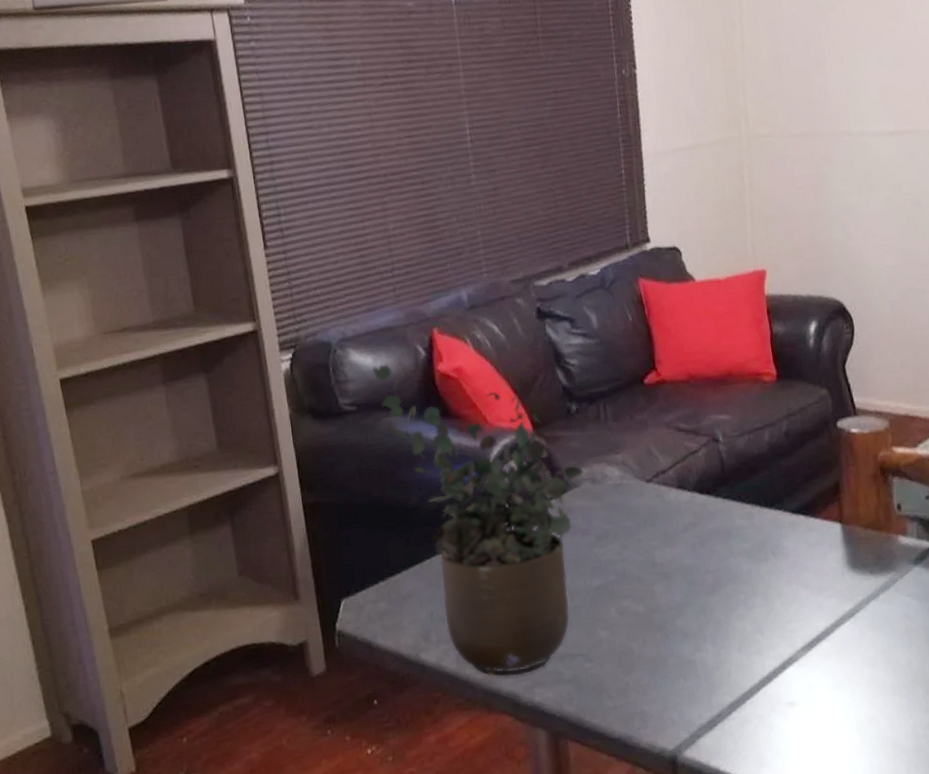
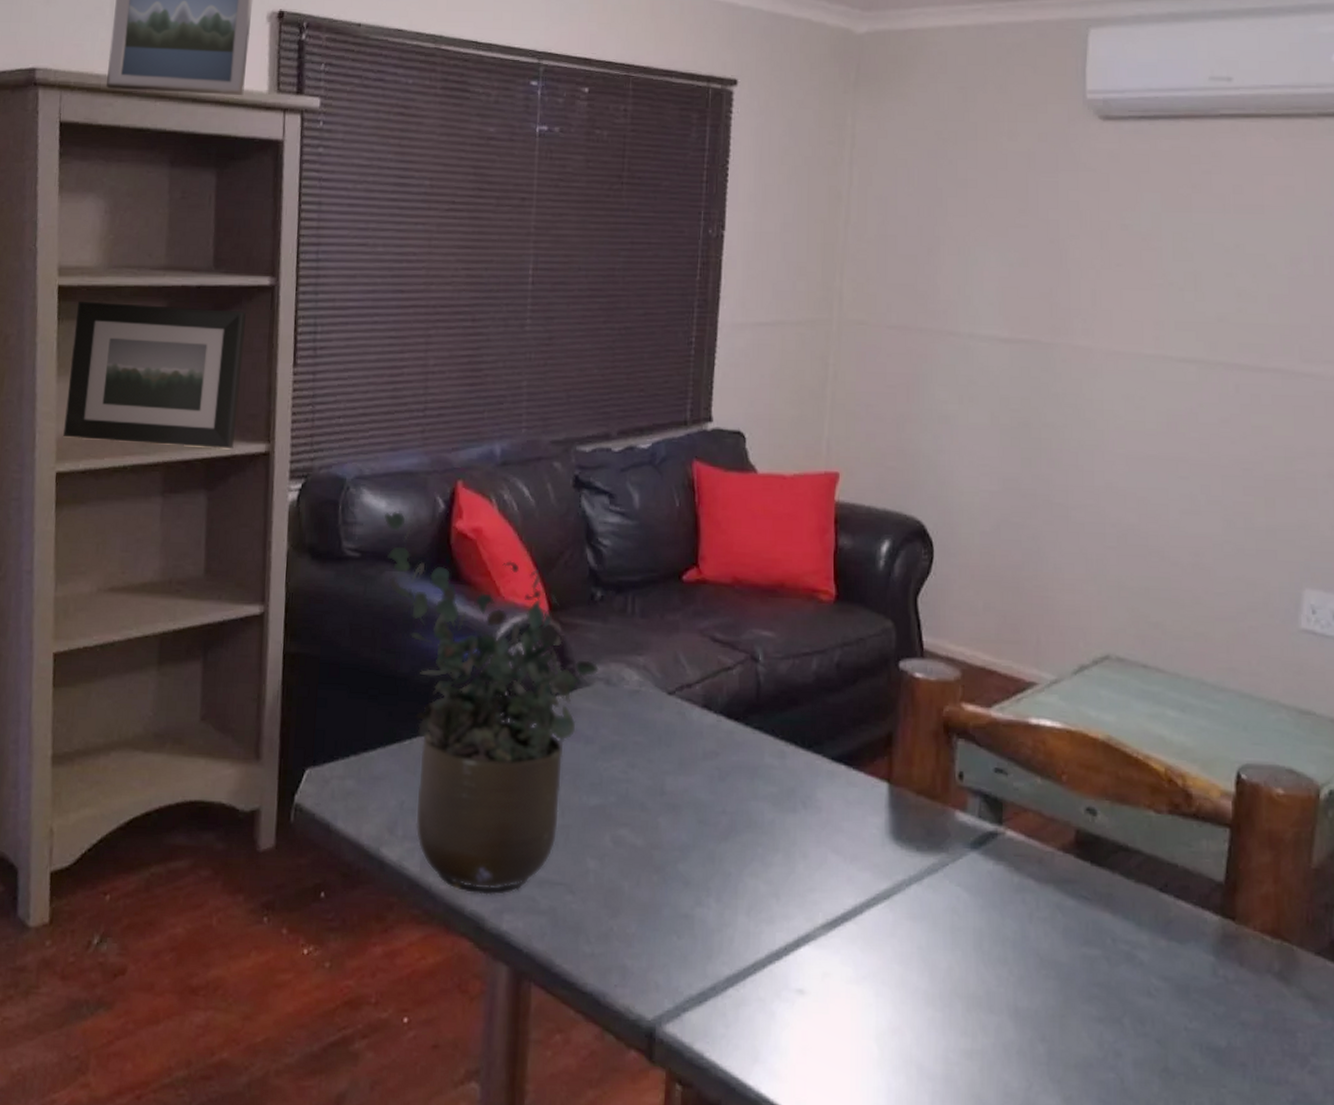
picture frame: none [48,205,223,346] -> present [63,301,246,448]

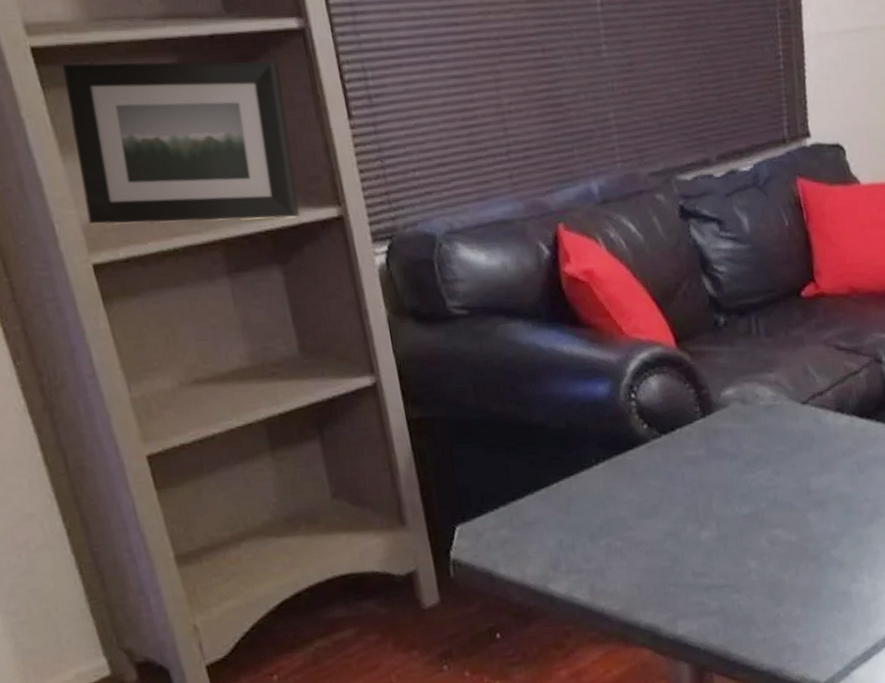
potted plant: present [384,511,600,895] -> none [487,262,734,609]

